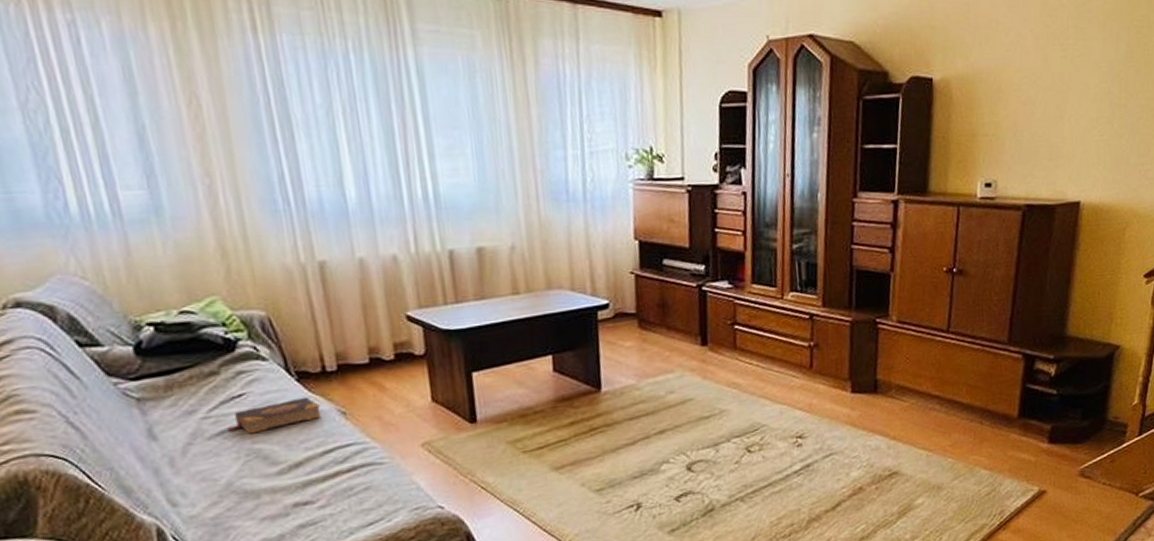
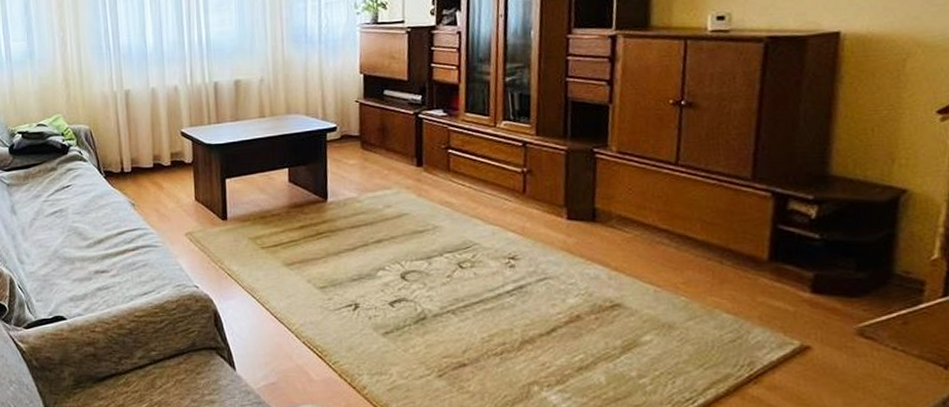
book: present [227,397,321,434] -> none [58,190,118,215]

